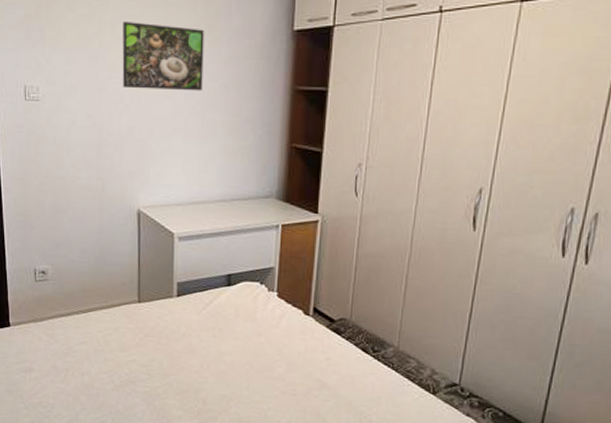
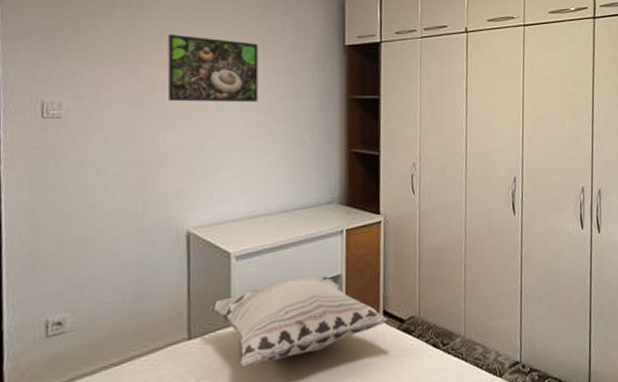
decorative pillow: none [155,264,320,335] -> present [209,275,390,368]

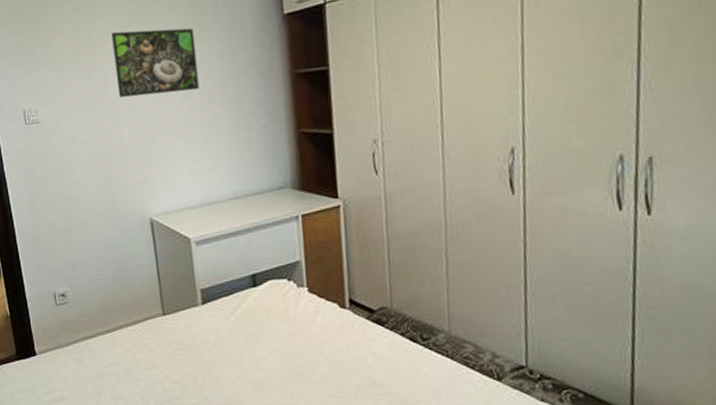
decorative pillow: present [209,275,390,368] -> none [177,261,358,344]

